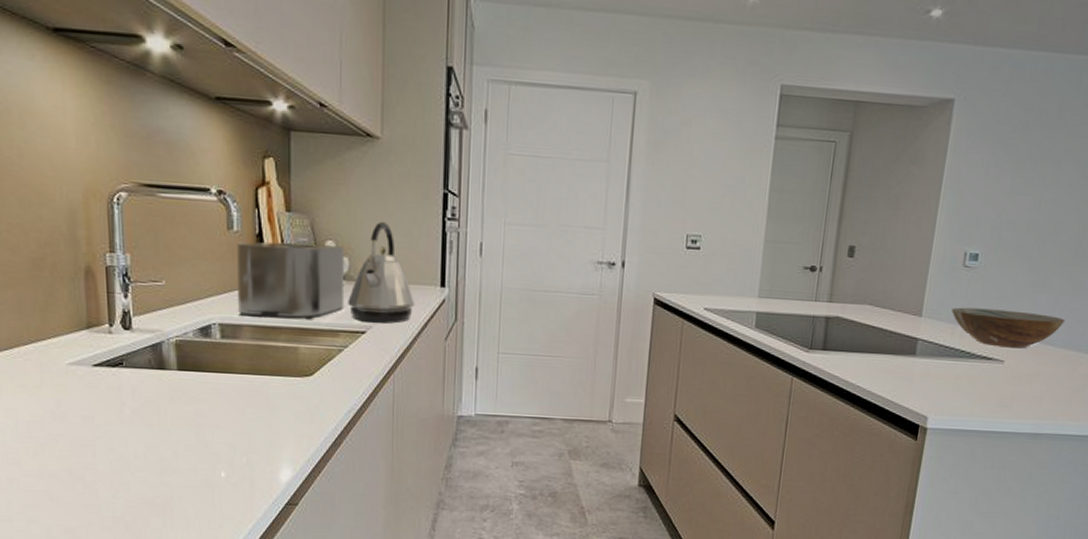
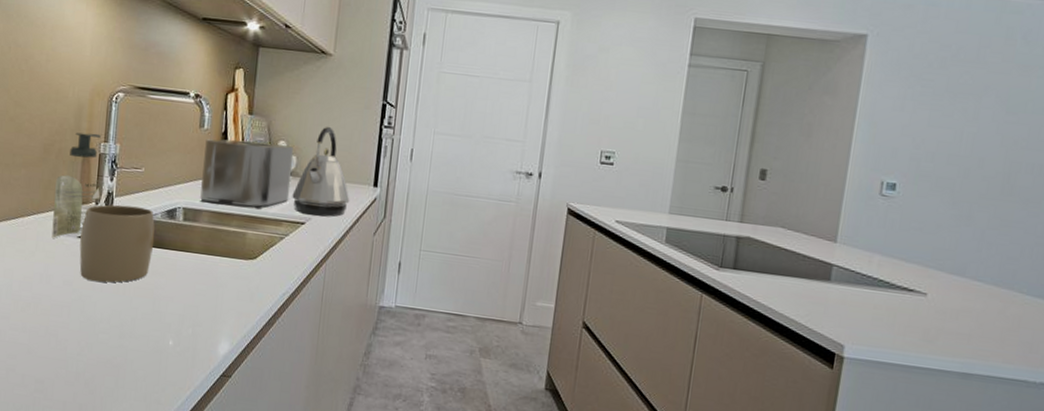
soap dispenser: none [53,242,118,369] -> present [51,132,105,238]
mug: none [95,325,189,415] -> present [79,204,156,283]
bowl: present [952,307,1066,349] -> none [868,235,994,282]

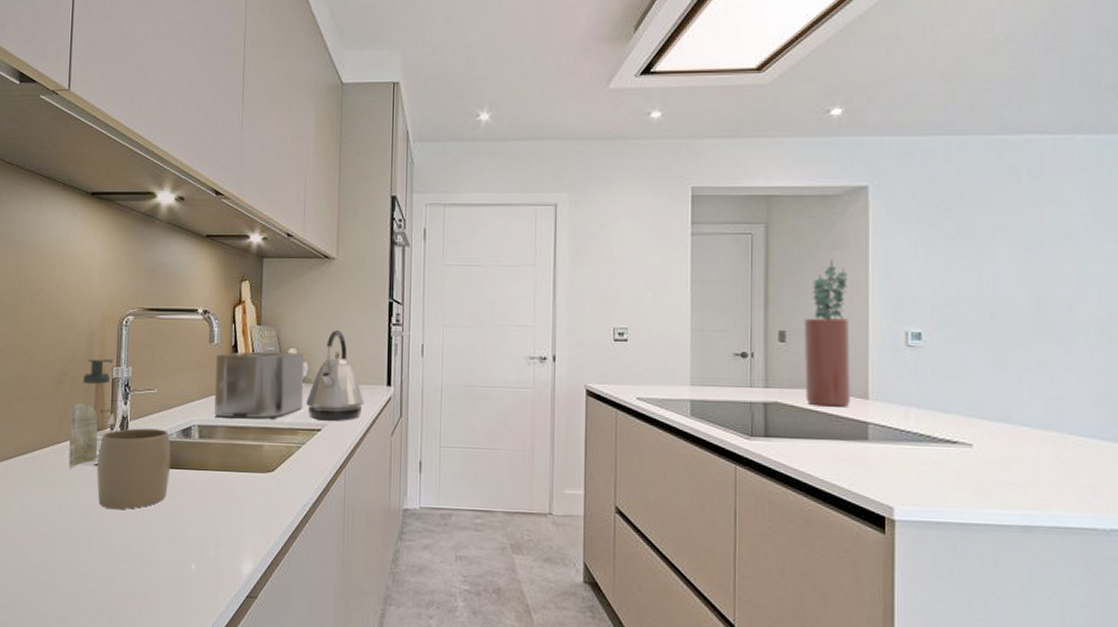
vase: none [777,103,835,248] -> present [803,259,850,407]

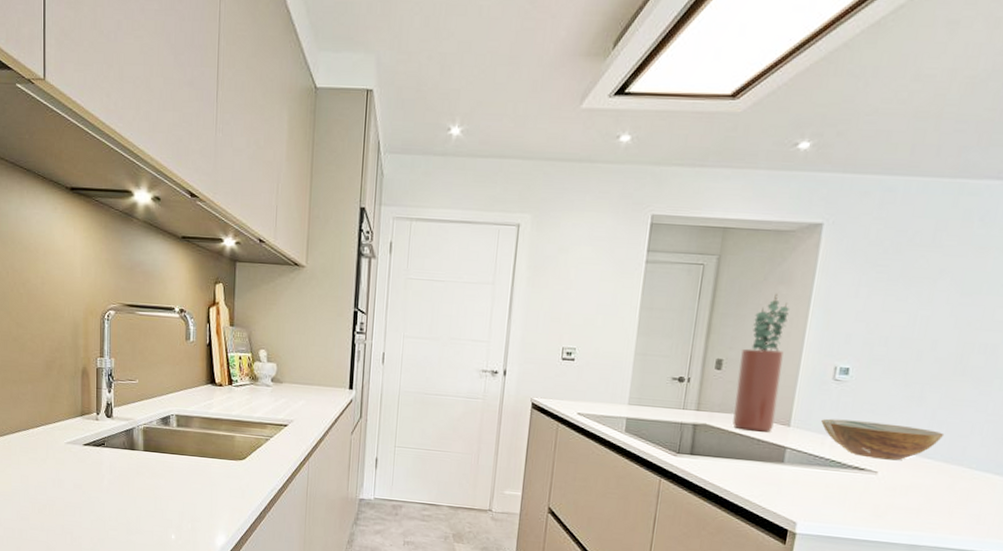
soap dispenser: present [68,358,119,468] -> none [59,349,103,447]
mug: present [97,428,172,509] -> none [86,414,152,485]
toaster: present [214,351,305,420] -> none [191,350,274,414]
kettle: present [306,329,365,422] -> none [274,334,328,419]
bowl: none [901,388,1037,431] -> present [821,418,945,461]

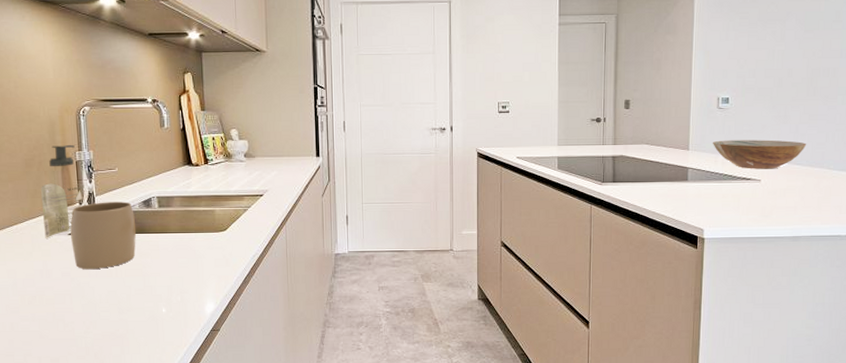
soap dispenser: none [59,349,103,447] -> present [40,144,86,238]
mug: none [86,414,152,485] -> present [70,202,137,269]
vase: present [732,293,789,432] -> none [643,42,677,157]

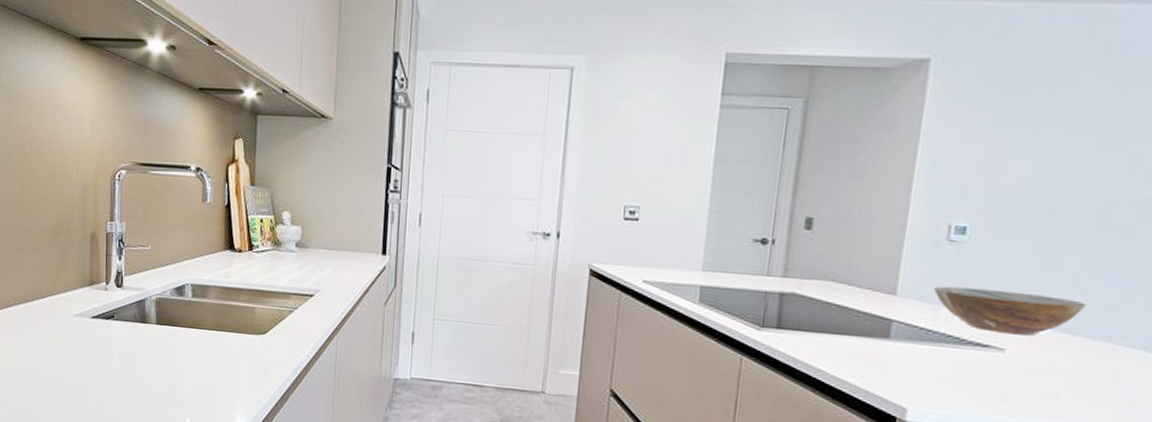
soap dispenser: present [40,144,86,238] -> none [65,212,113,319]
mug: present [70,202,137,269] -> none [94,283,166,362]

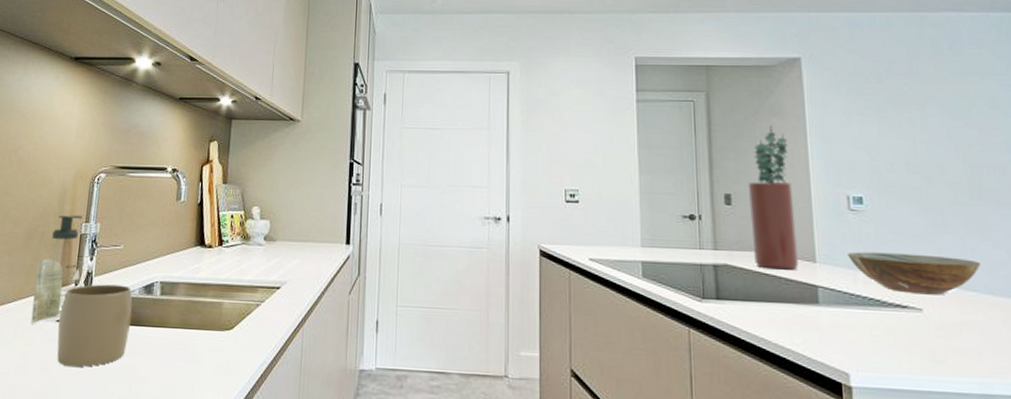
soap dispenser: none [65,212,113,319] -> present [30,214,84,324]
mug: none [94,283,166,362] -> present [57,284,133,367]
vase: none [826,140,892,302] -> present [747,125,798,270]

